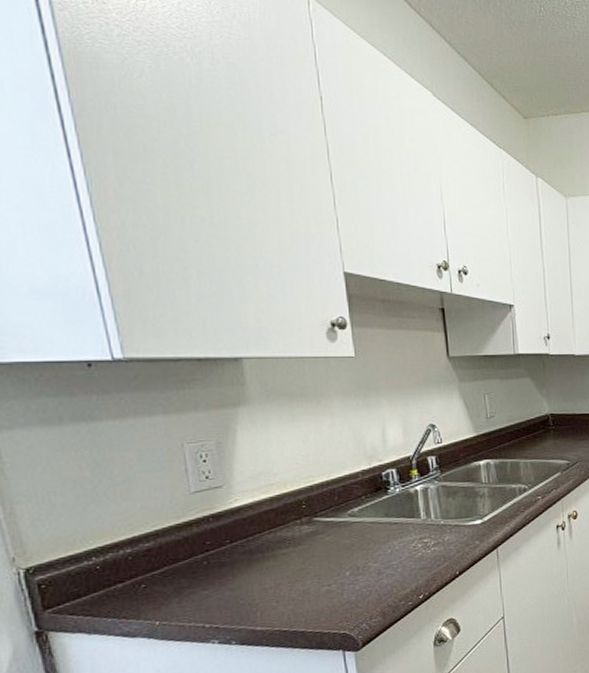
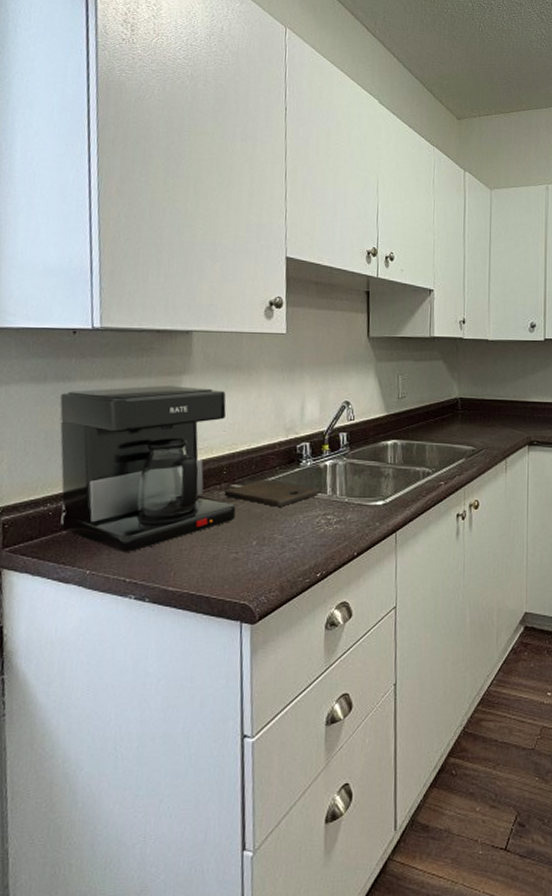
coffee maker: none [85,419,323,598] -> present [60,386,236,552]
cutting board: none [306,509,414,536] -> present [224,479,321,507]

